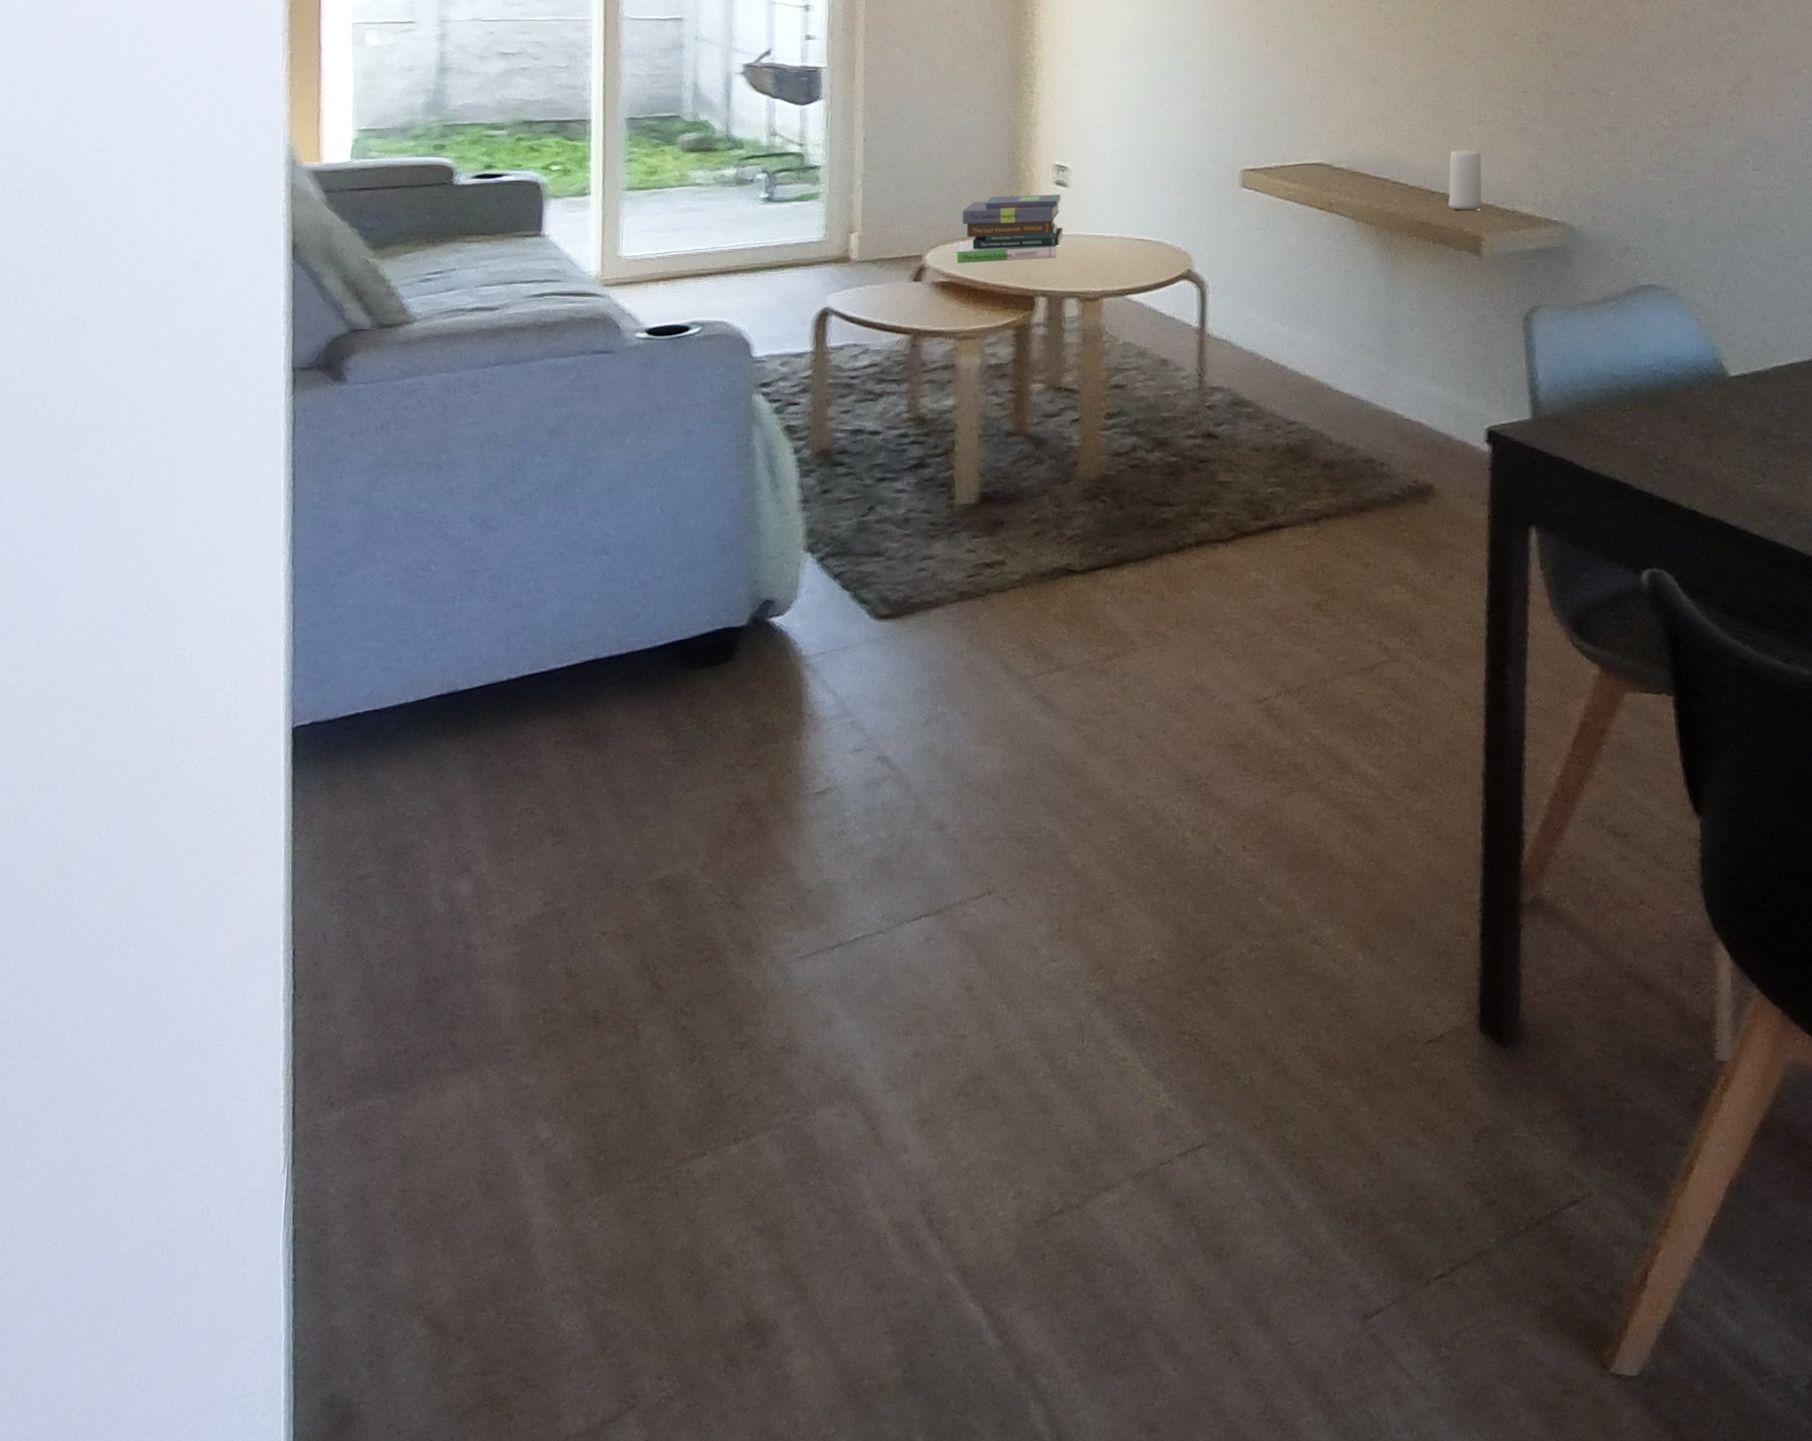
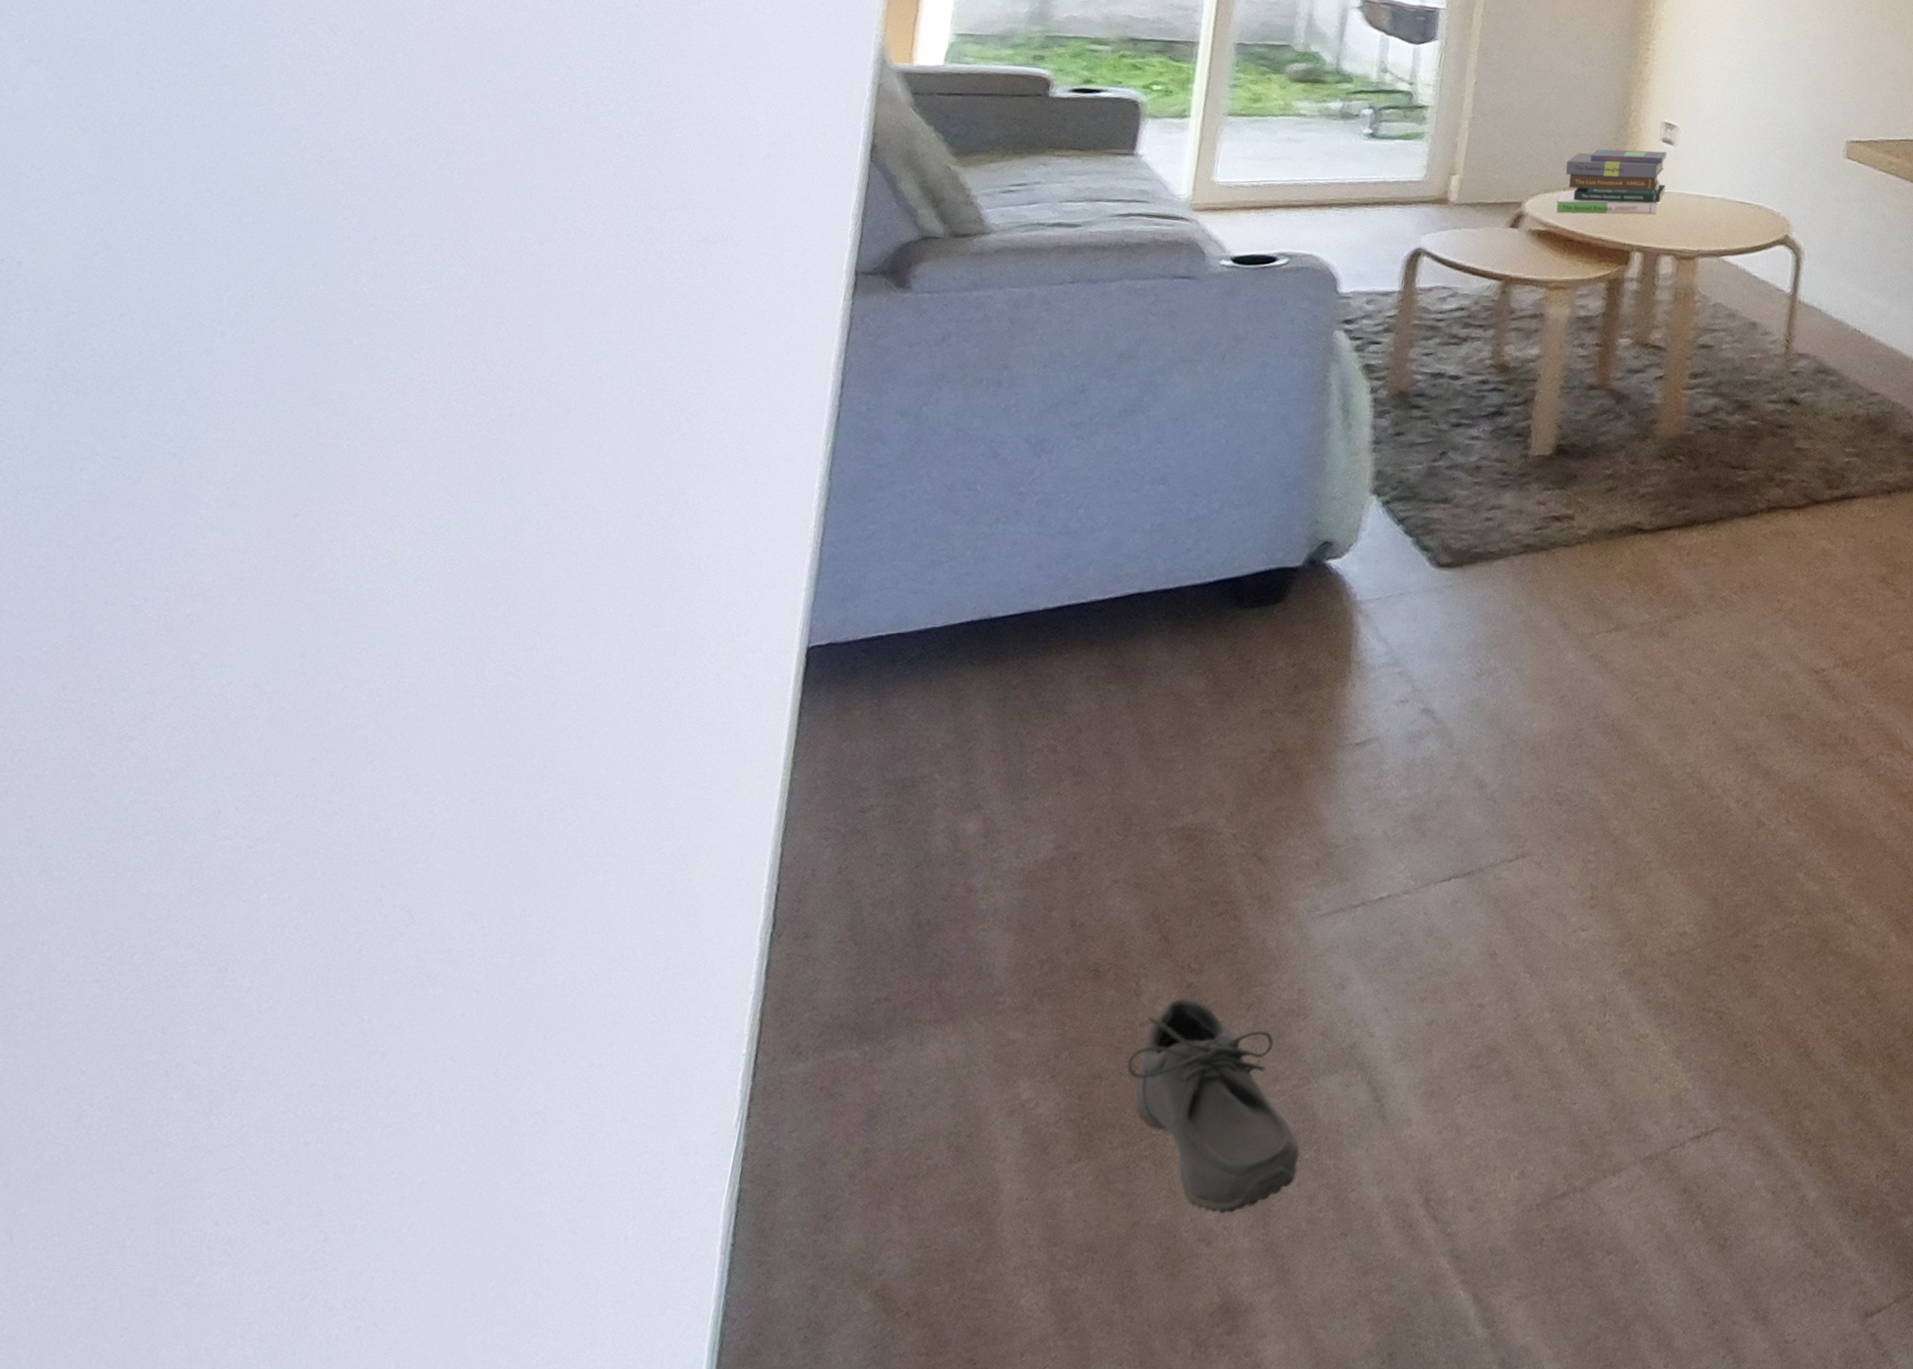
arctic: none [633,1039,805,1240] -> present [1126,997,1300,1215]

